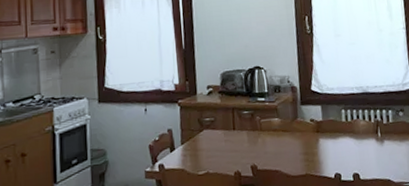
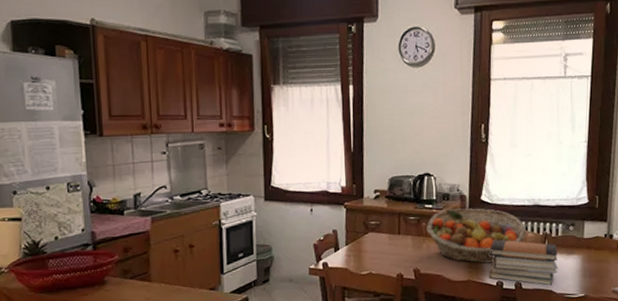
fruit basket: none [260,99,359,156] -> present [426,208,526,263]
book stack: none [324,129,394,175] -> present [489,239,558,286]

